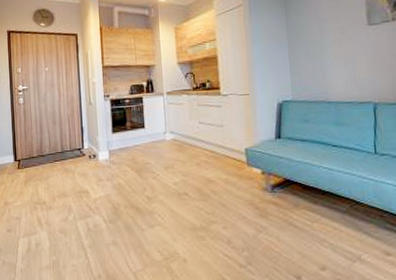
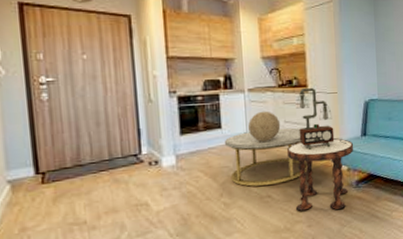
coffee table: none [148,128,222,183] -> present [225,127,308,187]
decorative sphere: none [167,112,196,141] -> present [248,111,281,142]
side table: none [201,140,268,213] -> present [286,138,354,211]
table lamp: none [209,90,260,152] -> present [296,88,346,151]

